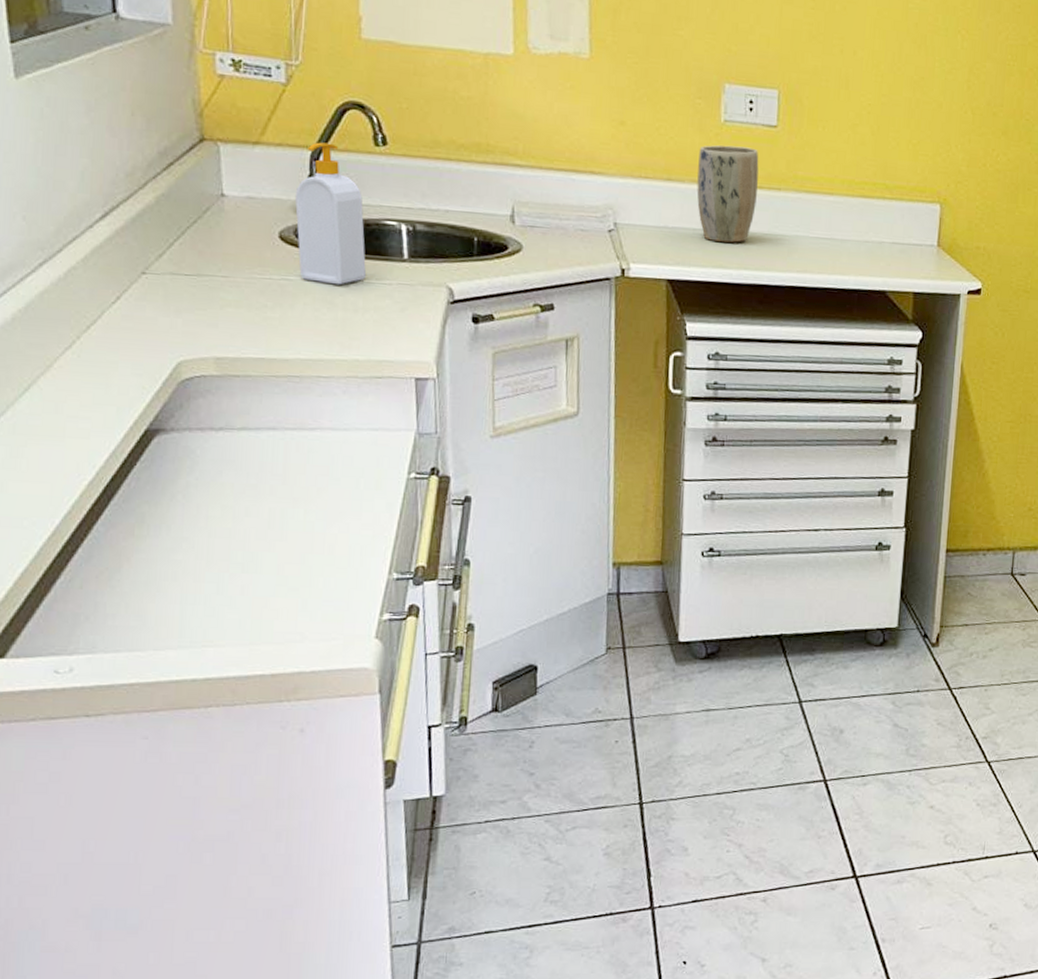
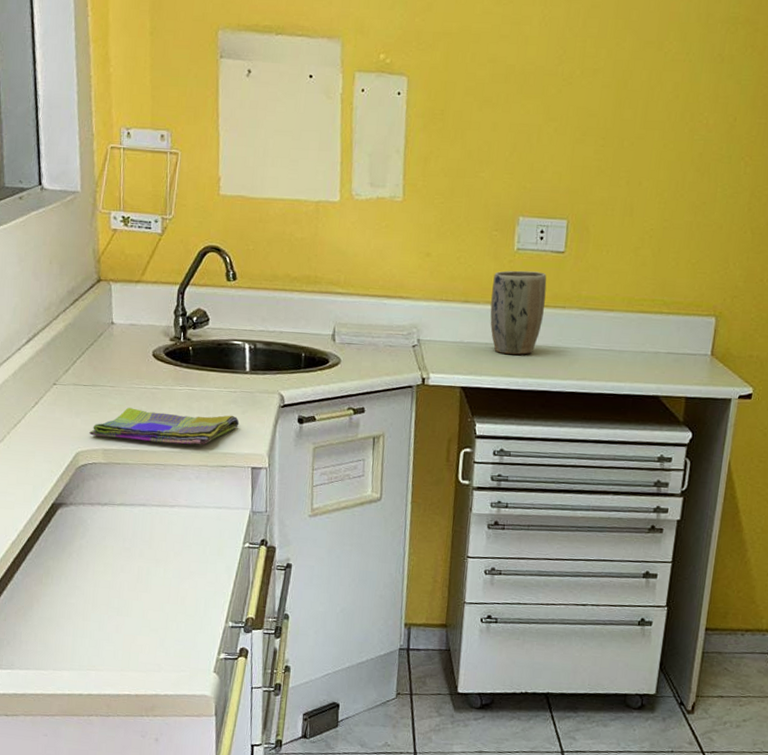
dish towel: none [195,304,398,351] -> present [89,407,240,445]
soap bottle: present [295,142,366,285] -> none [165,279,217,393]

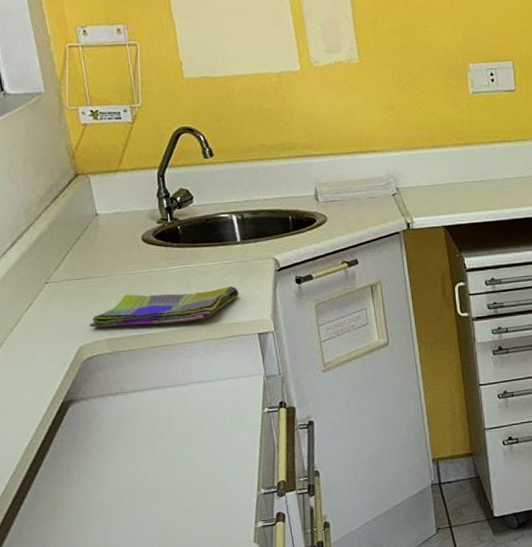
plant pot: present [490,270,547,355] -> none [455,110,508,190]

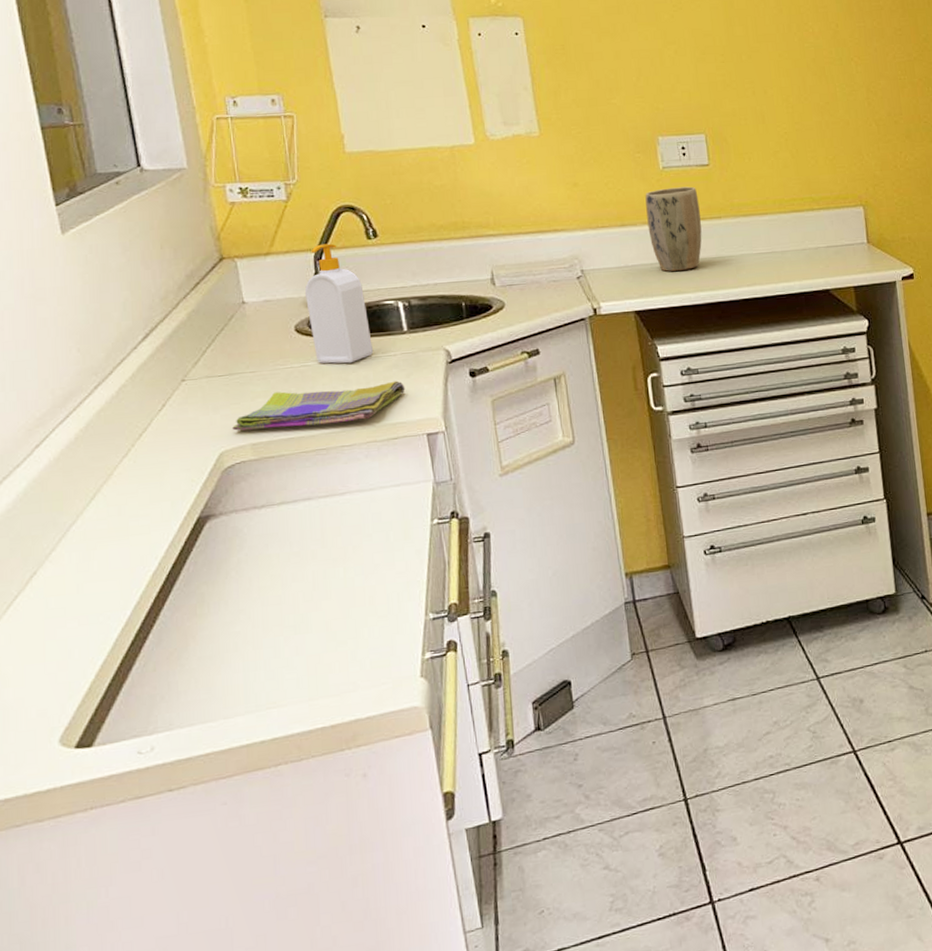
soap bottle: none [150,162,210,270] -> present [305,243,373,364]
plant pot: none [455,110,508,190] -> present [645,186,702,272]

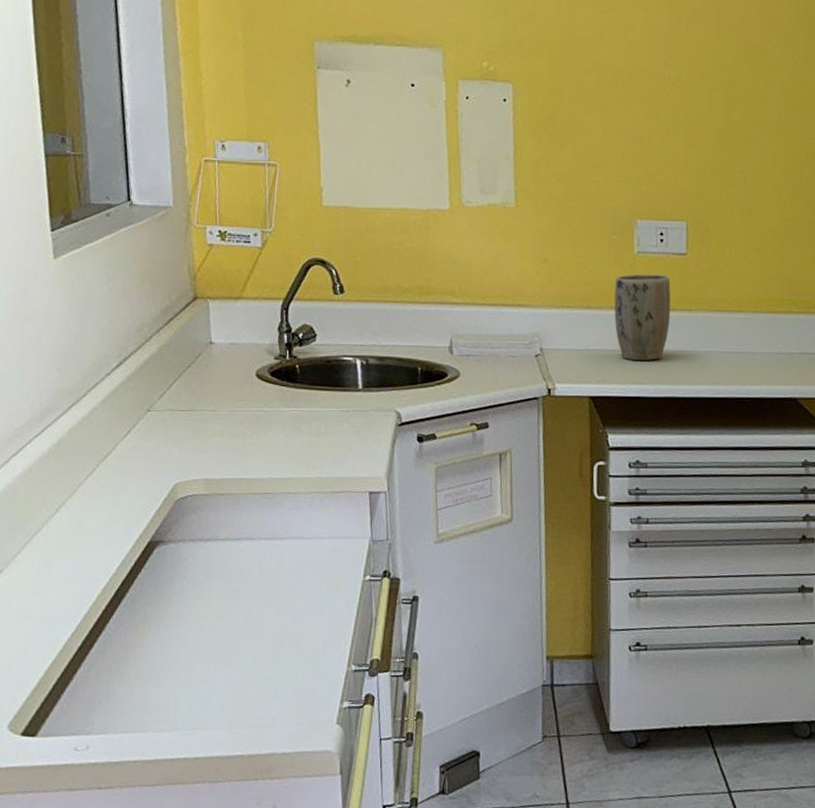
dish towel: present [232,381,406,431] -> none [188,433,354,470]
soap bottle: present [305,243,373,364] -> none [269,294,327,414]

